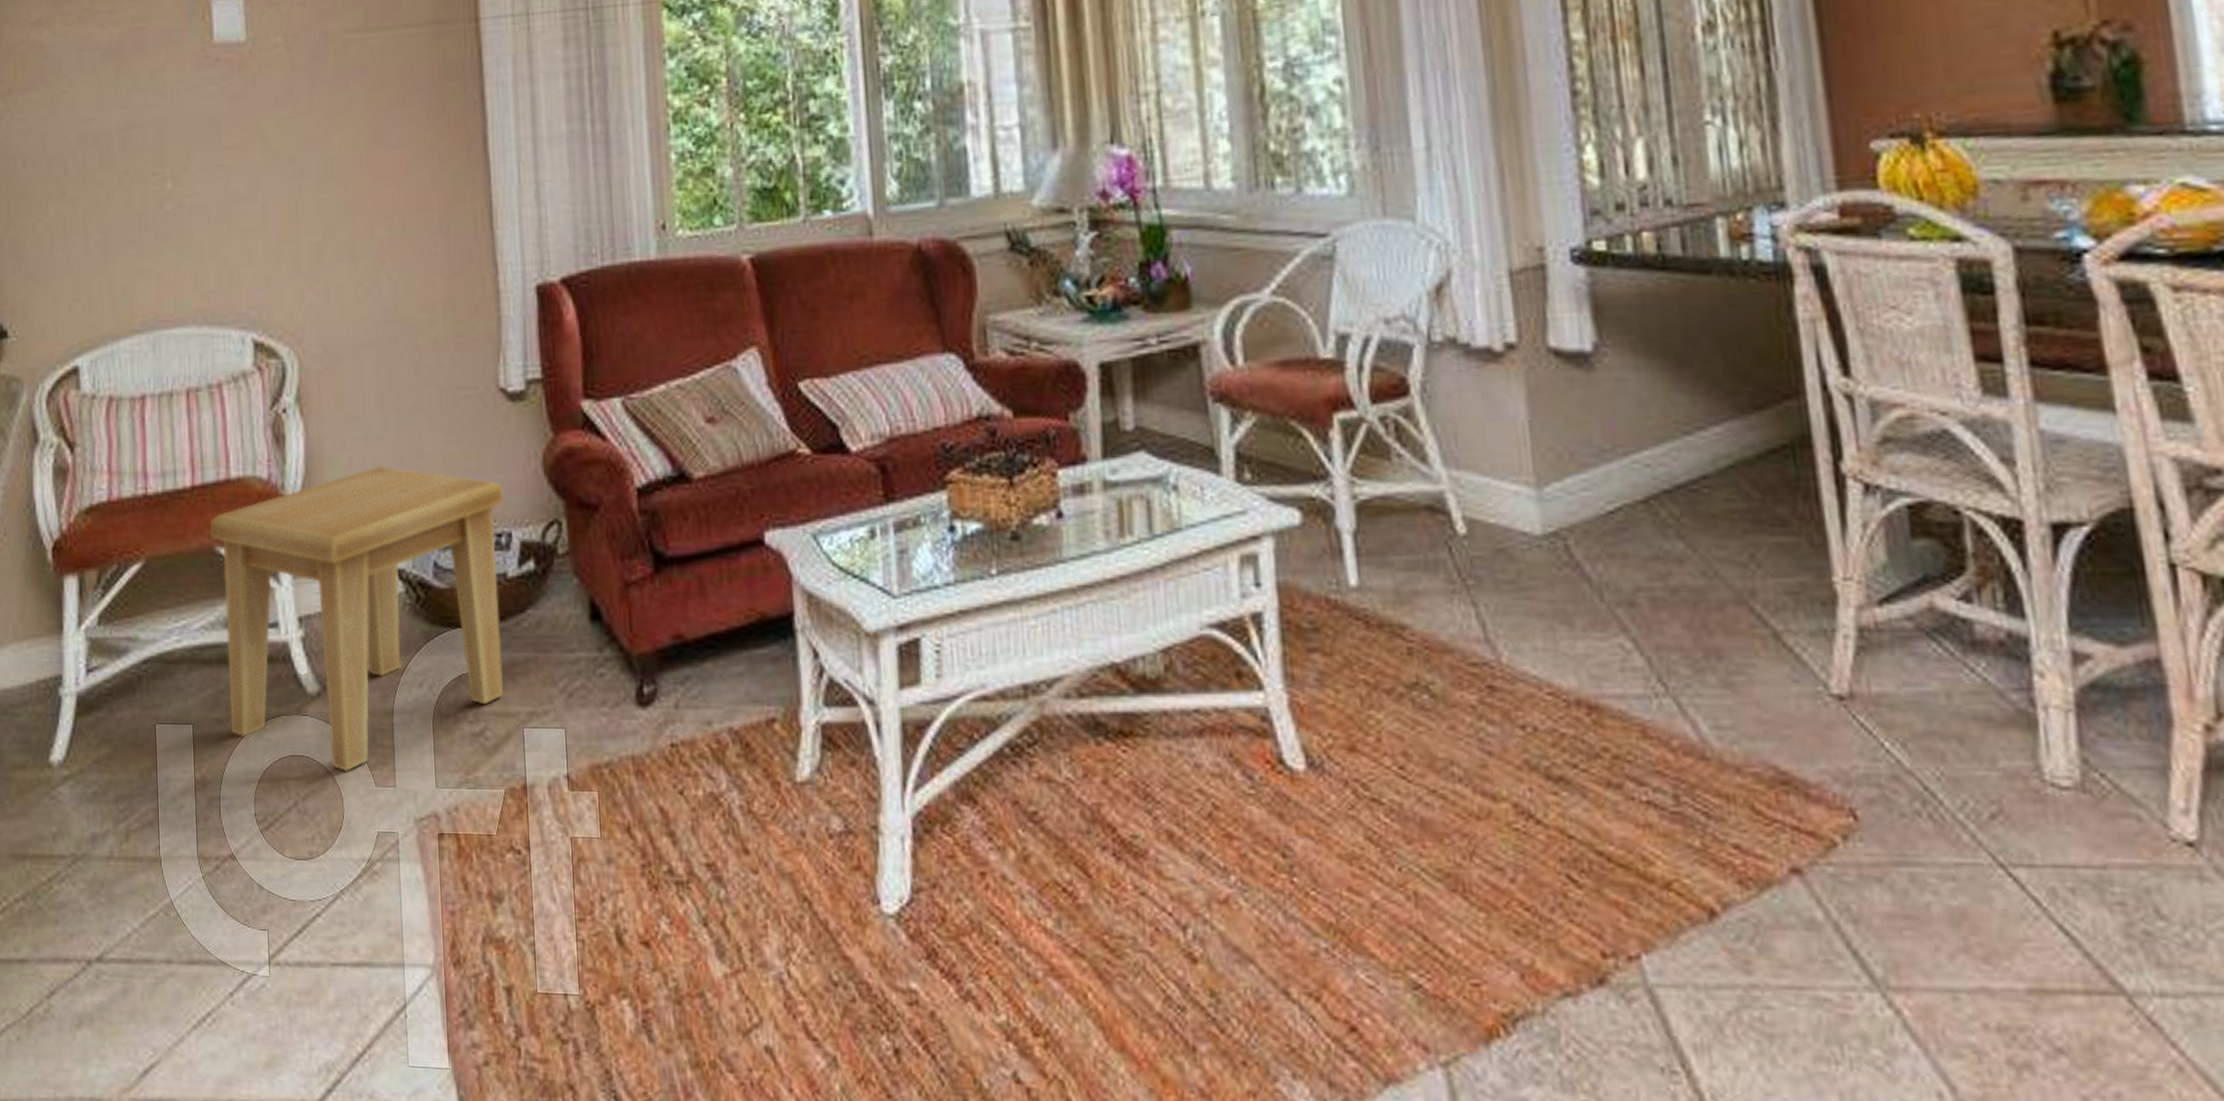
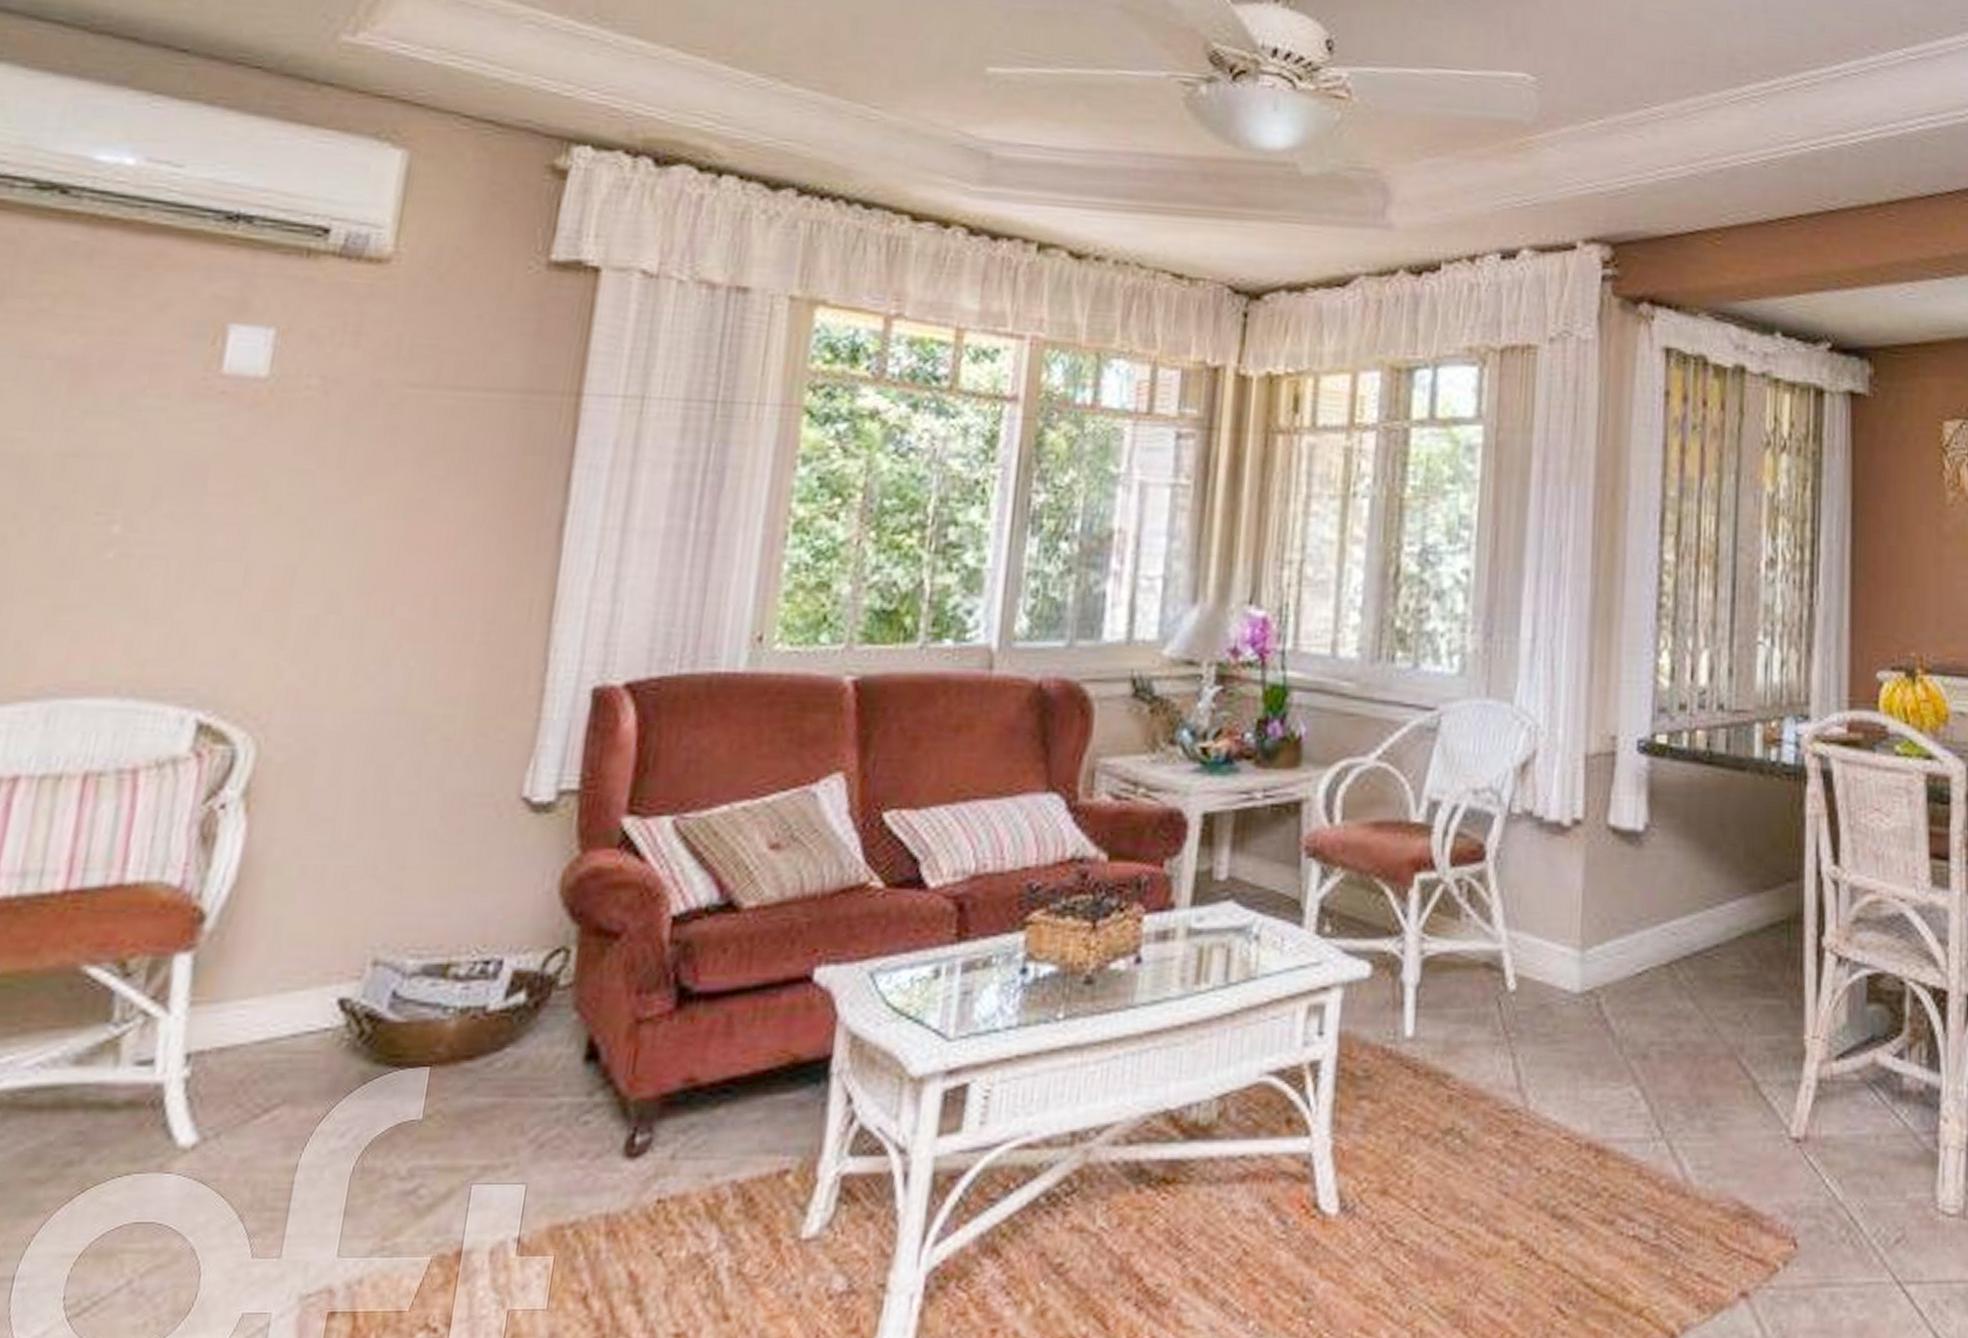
side table: present [209,465,505,771] -> none [52,876,504,1240]

